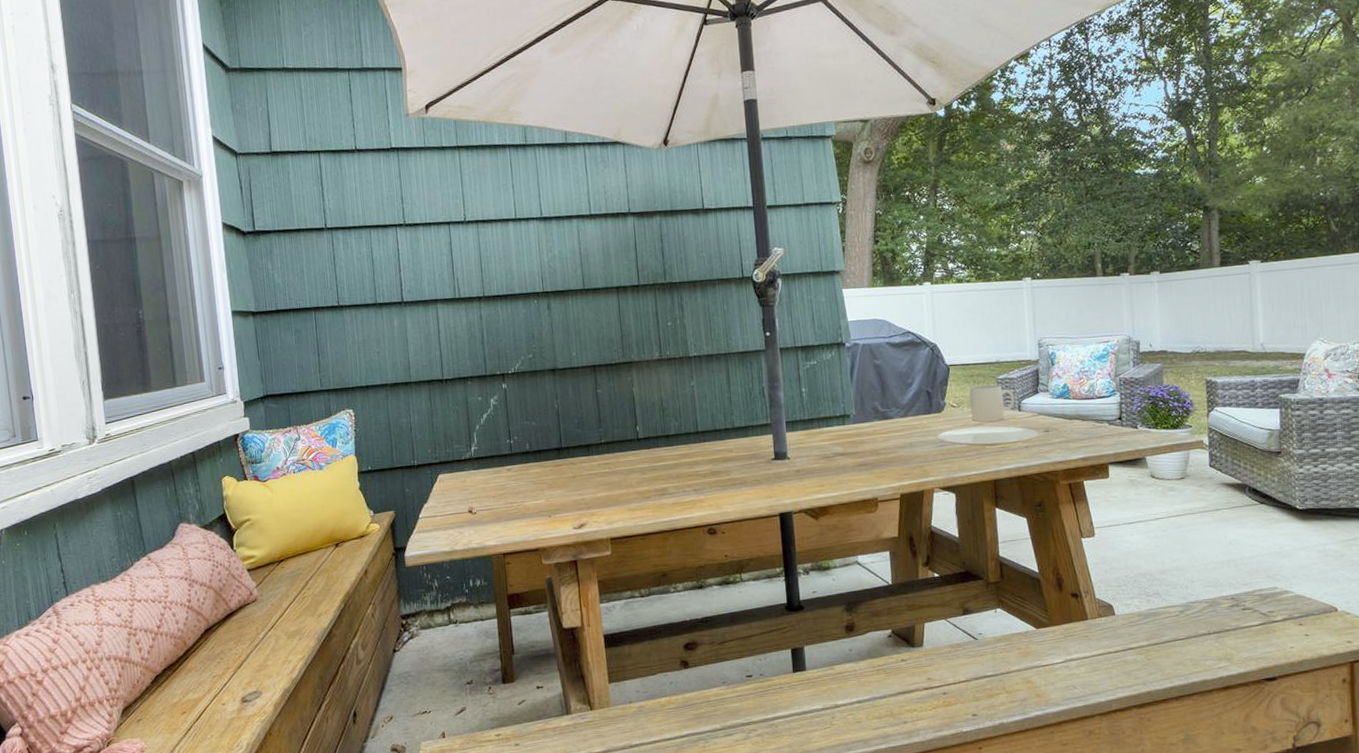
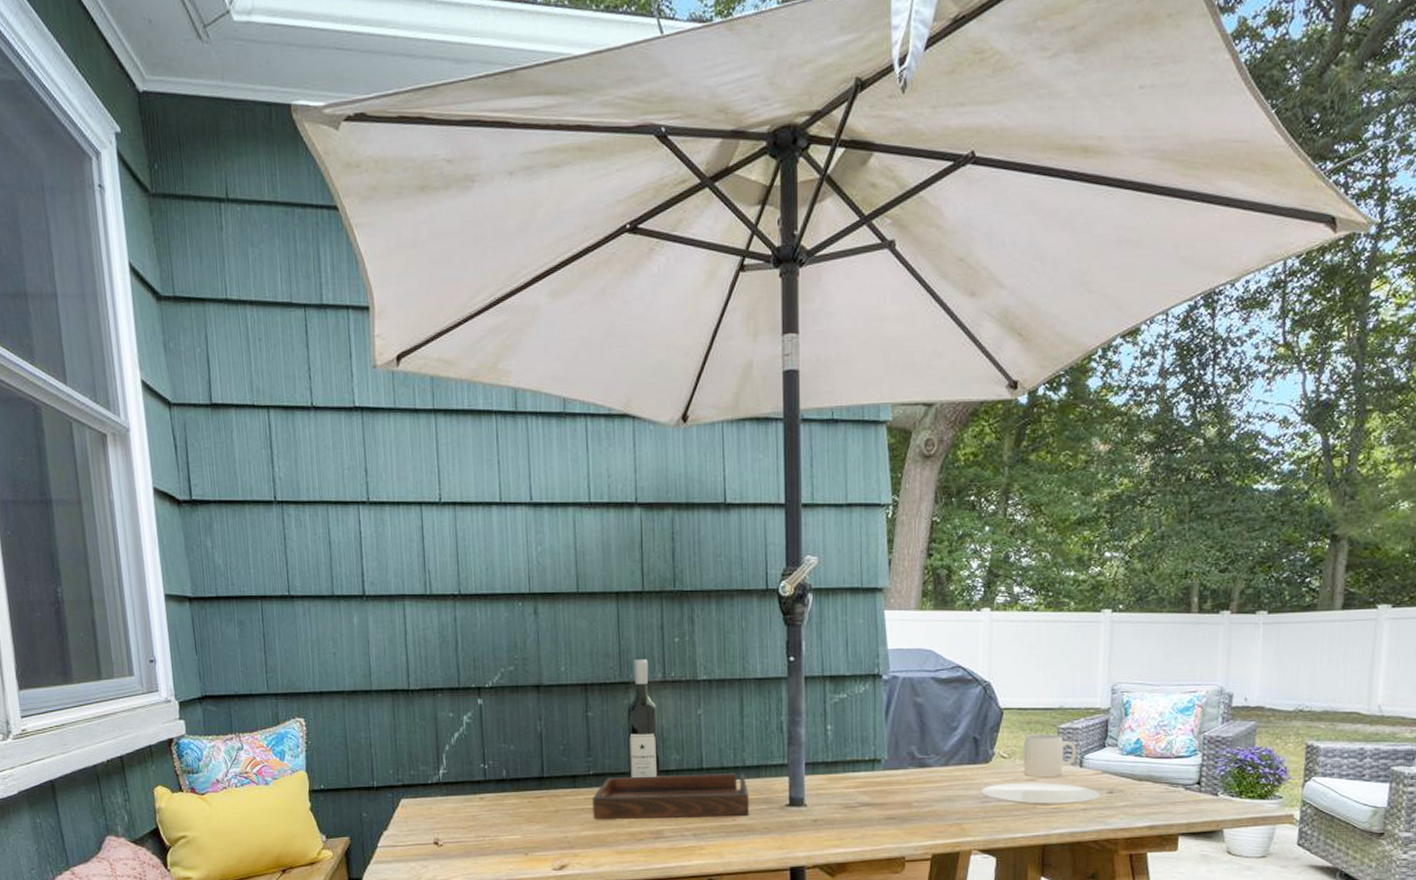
serving tray: none [605,434,740,482] -> present [592,773,749,819]
bottle: none [631,341,663,444] -> present [627,659,661,777]

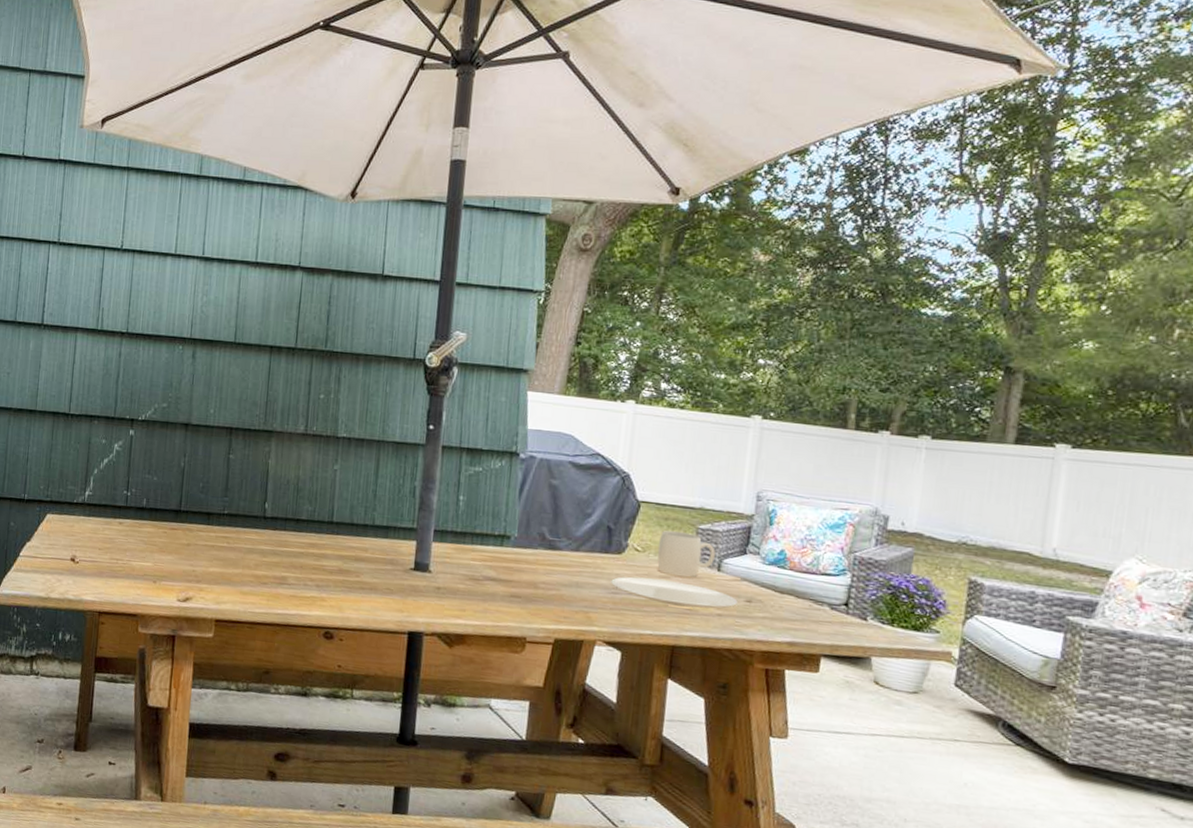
serving tray: present [592,773,749,819] -> none [222,519,375,574]
bottle: present [627,659,661,777] -> none [261,410,296,525]

